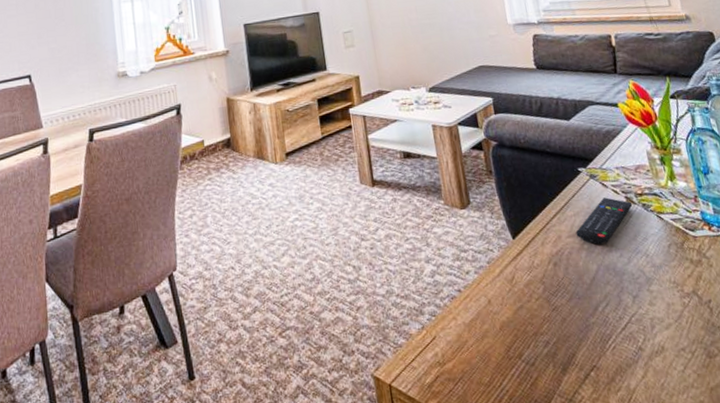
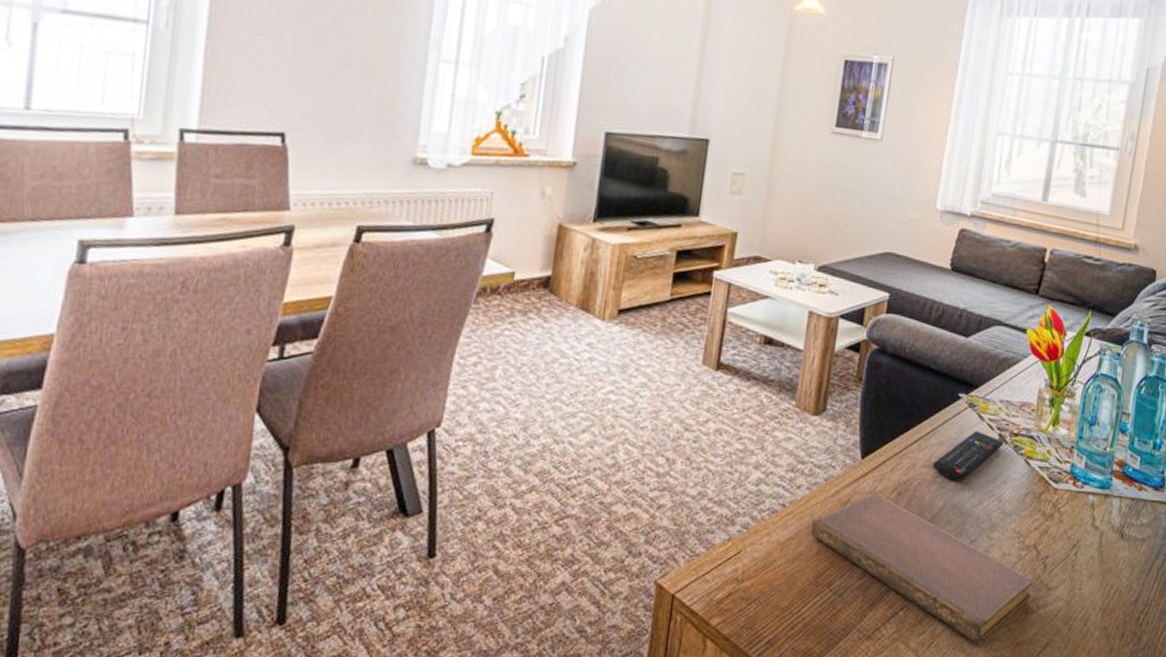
notebook: none [488,267,709,394] -> present [811,493,1033,644]

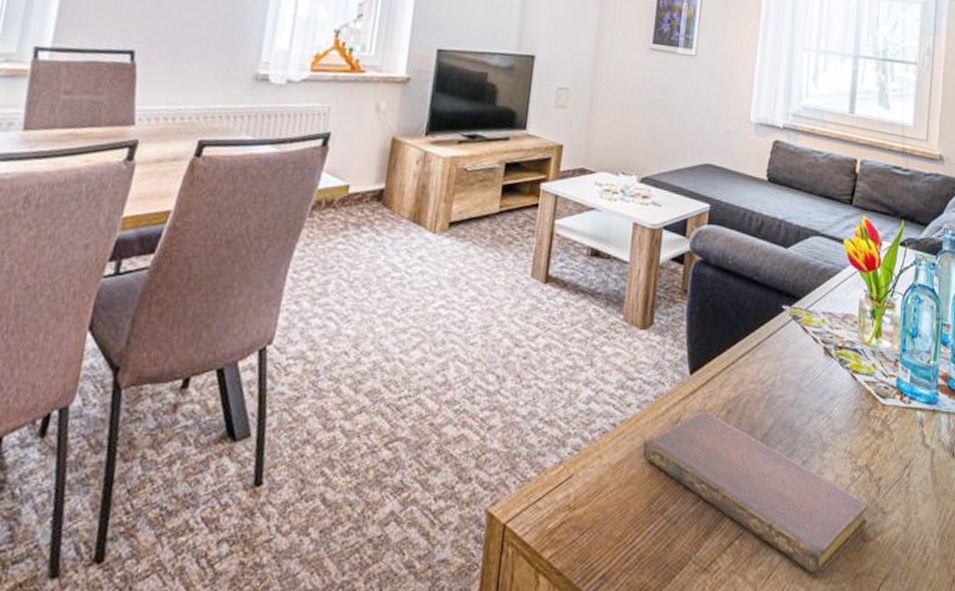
remote control: present [932,431,1004,480] -> none [760,344,830,397]

